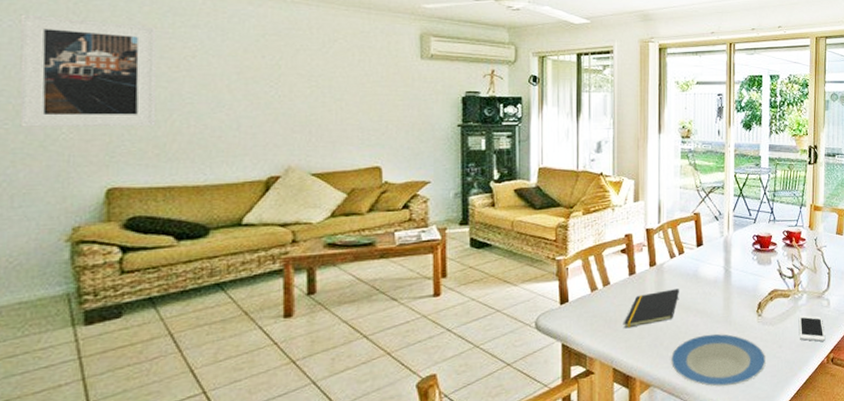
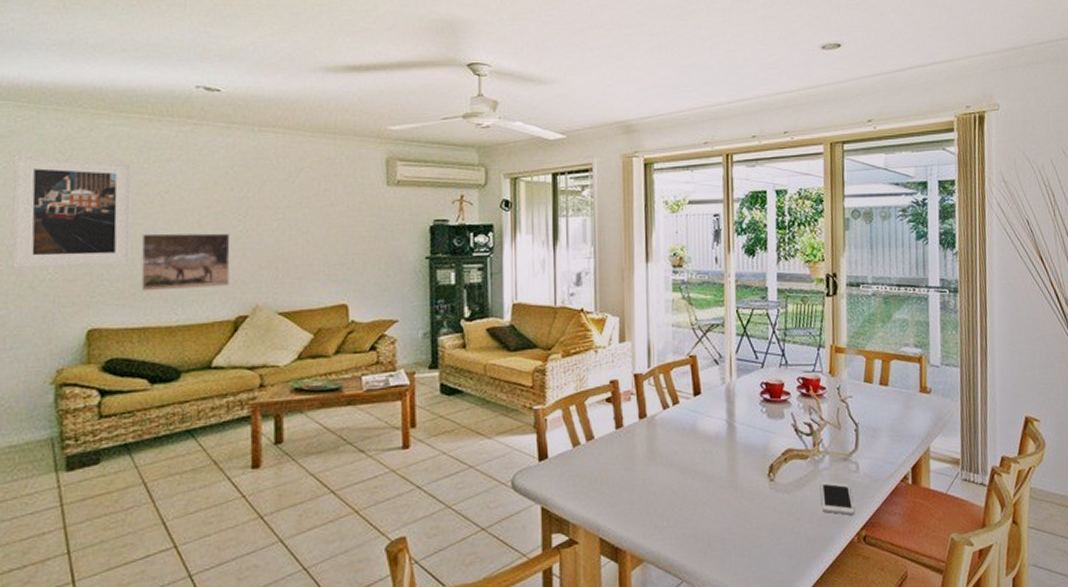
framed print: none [165,96,262,152] -> present [141,232,230,292]
notepad: present [624,289,679,329] -> none [611,446,675,492]
plate: present [671,333,766,387] -> none [667,501,781,566]

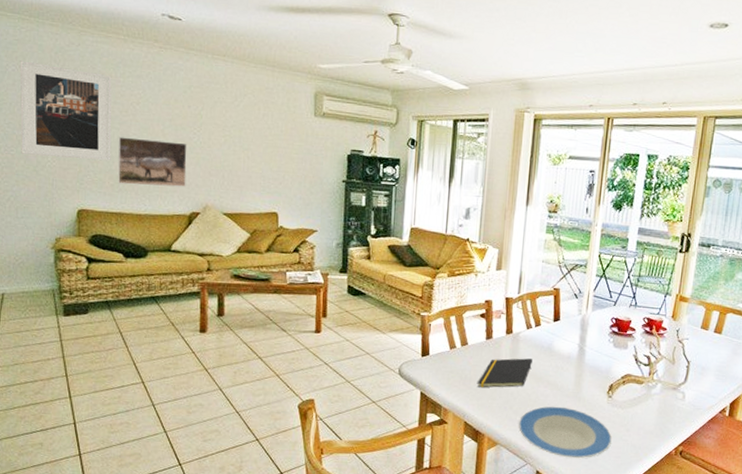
notepad: none [611,446,675,492] -> present [478,358,532,388]
plate: none [667,501,781,566] -> present [519,406,612,459]
cell phone: present [821,481,855,515] -> none [649,404,677,433]

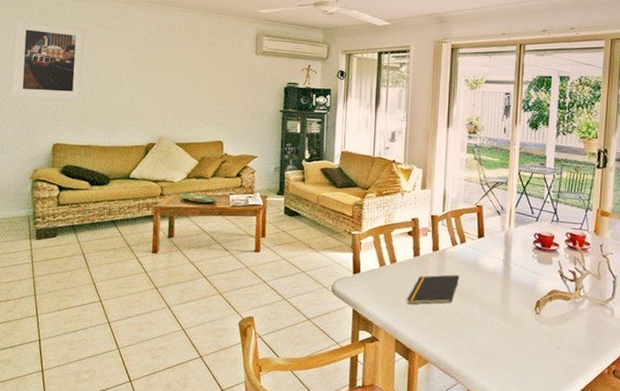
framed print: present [118,136,187,187] -> none [88,79,147,121]
plate: present [519,406,612,459] -> none [448,323,542,378]

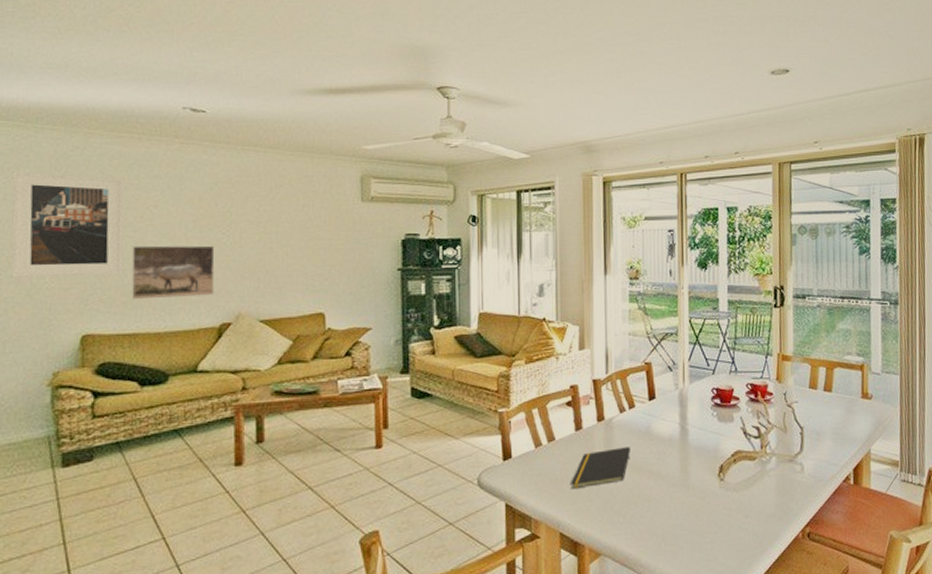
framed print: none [88,79,147,121] -> present [131,245,215,300]

